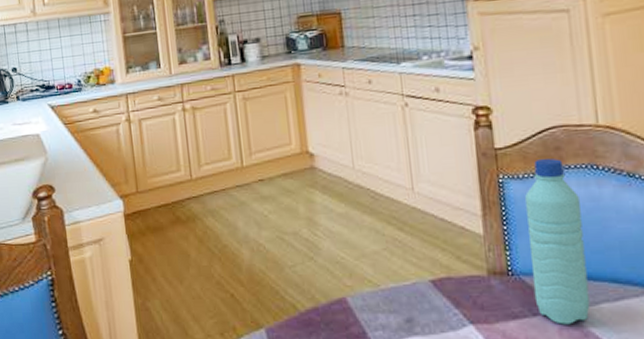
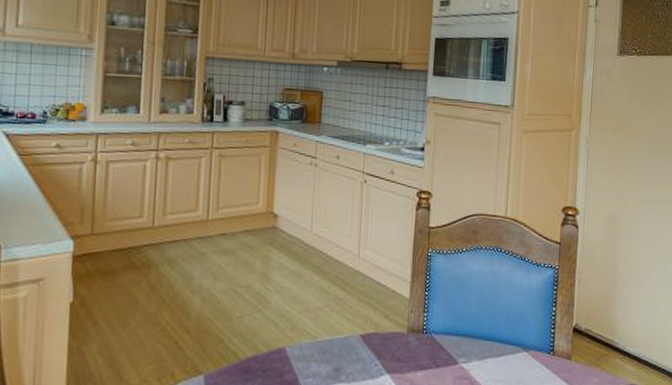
water bottle: present [525,158,590,325] -> none [439,240,485,375]

